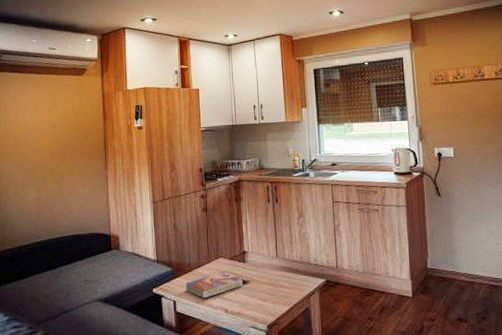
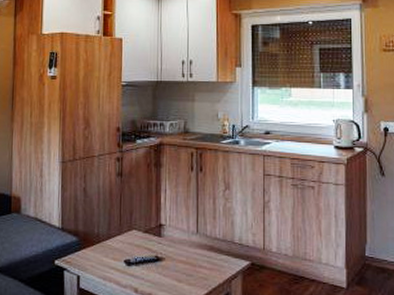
textbook: present [185,272,243,299] -> none [92,246,158,275]

